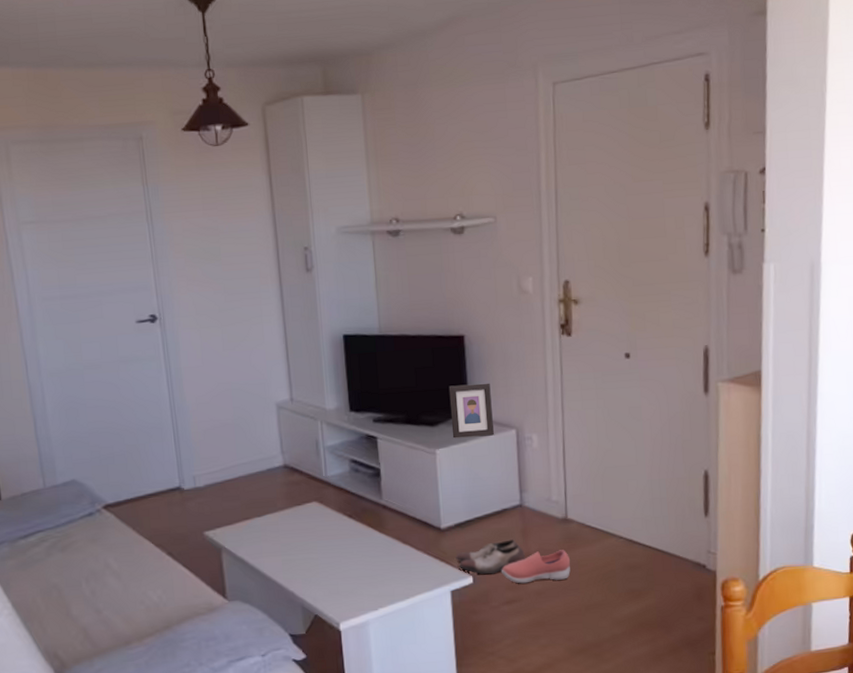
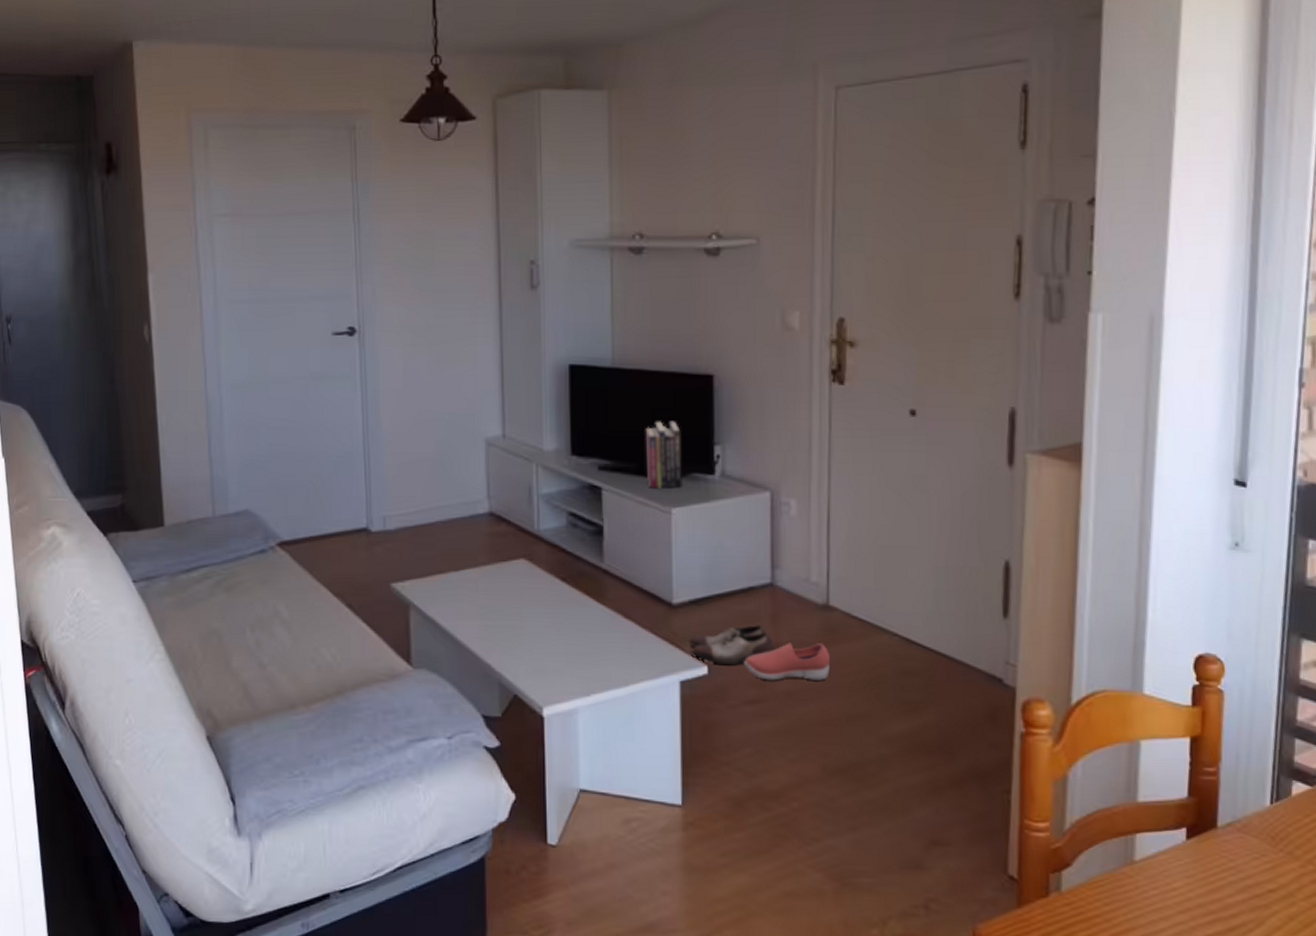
books: none [410,376,445,434] -> present [645,421,684,488]
picture frame: present [448,383,494,439] -> none [691,433,743,497]

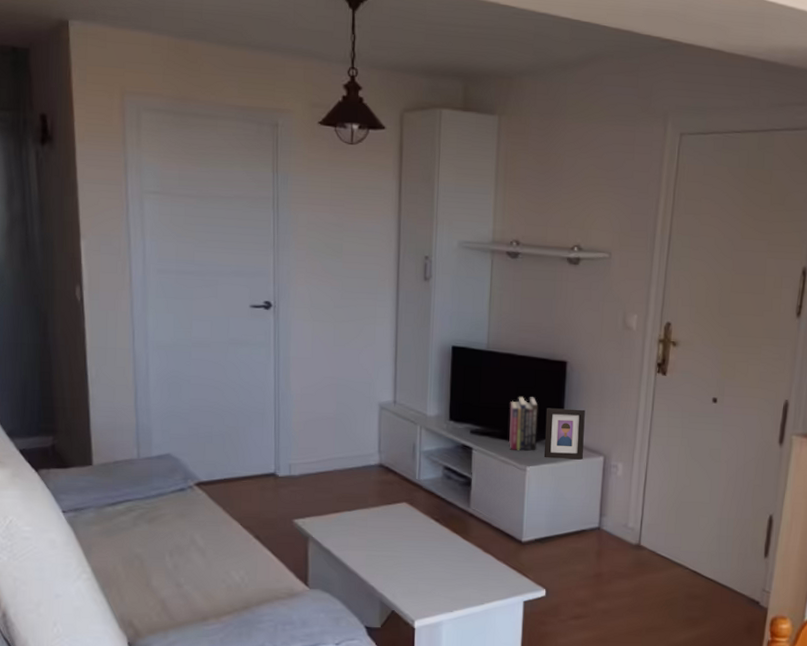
shoe: present [688,625,774,666] -> none [532,559,597,590]
picture frame: none [691,433,743,497] -> present [544,408,585,460]
shoe: present [743,643,831,681] -> none [572,573,638,602]

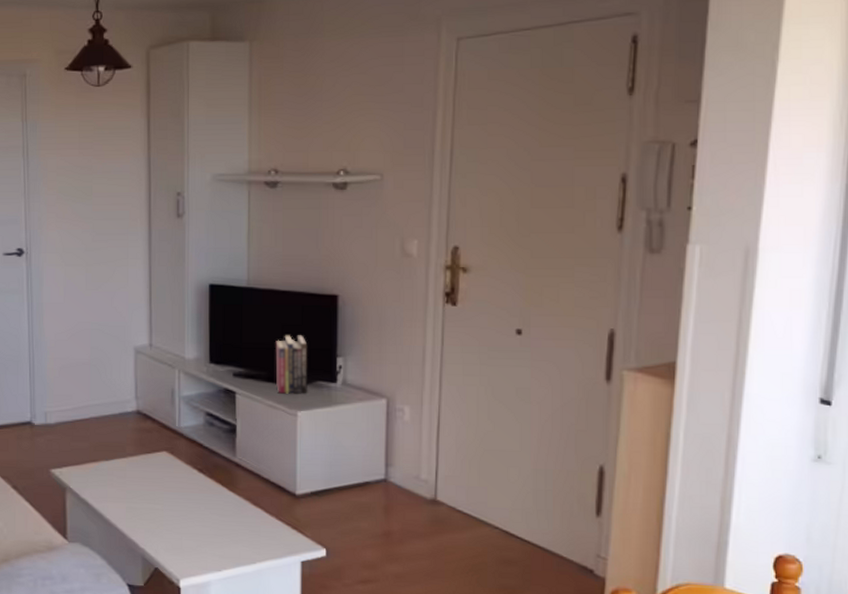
picture frame: present [544,408,585,460] -> none [316,346,362,403]

